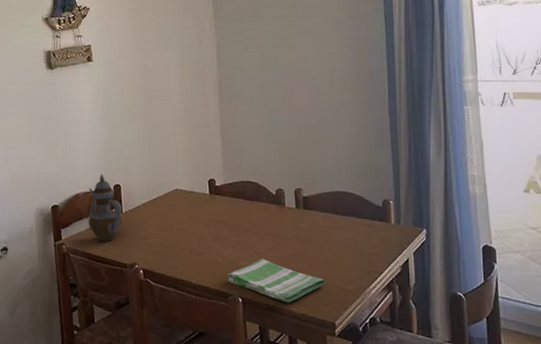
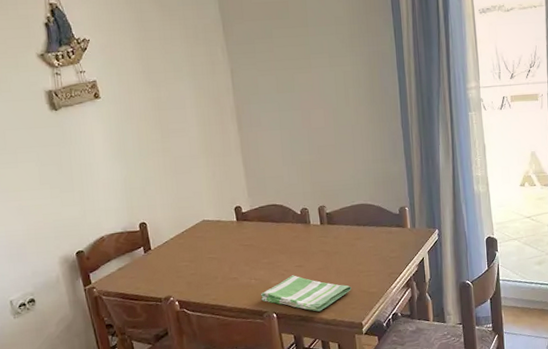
teapot: present [88,174,122,242] -> none [113,214,152,280]

